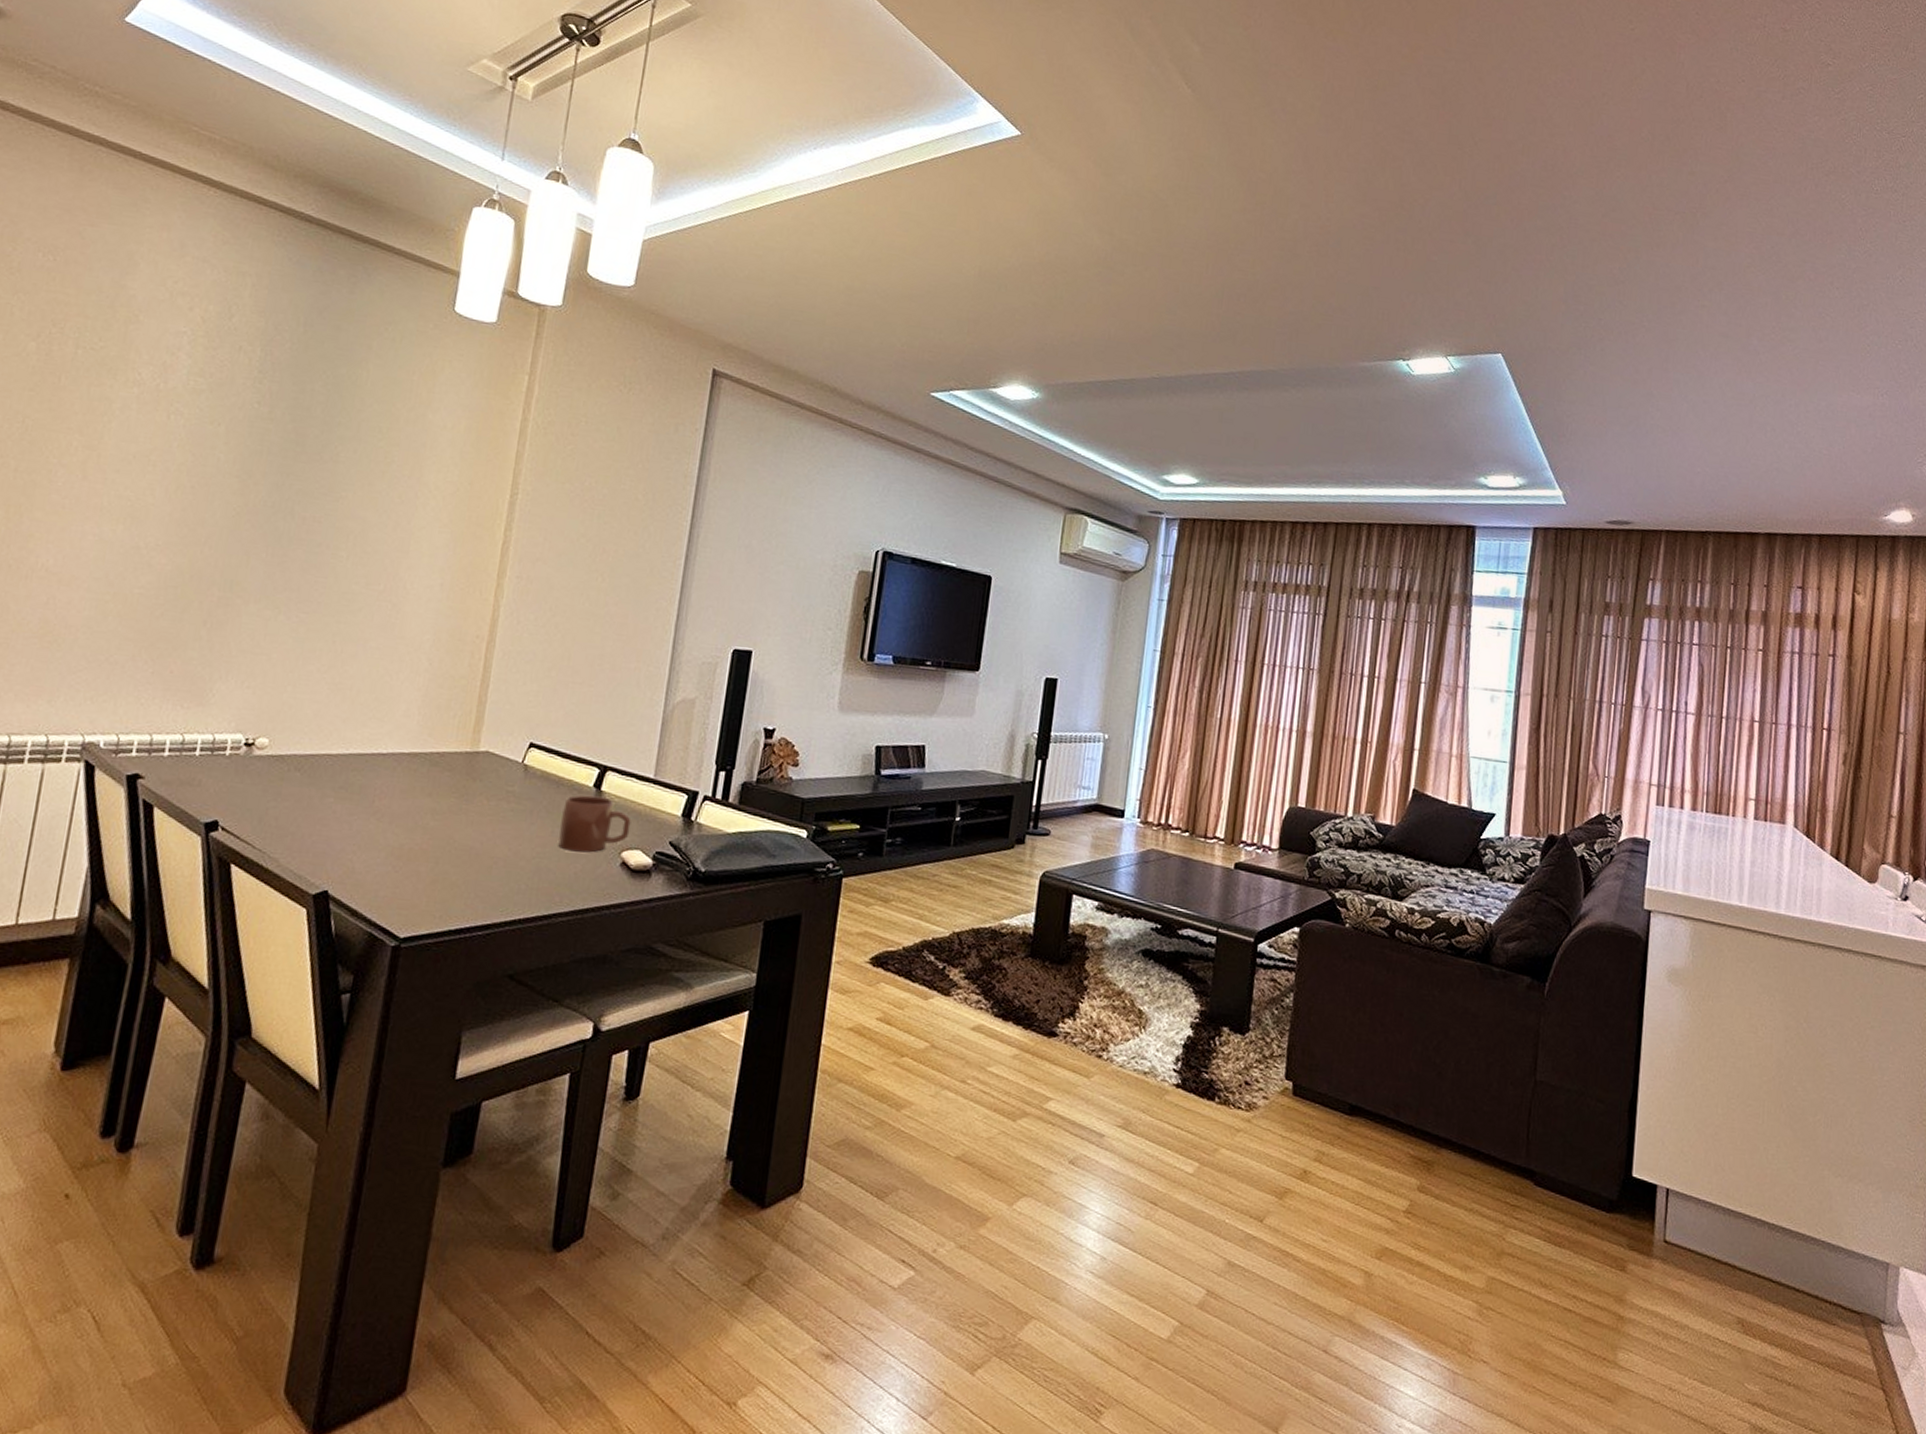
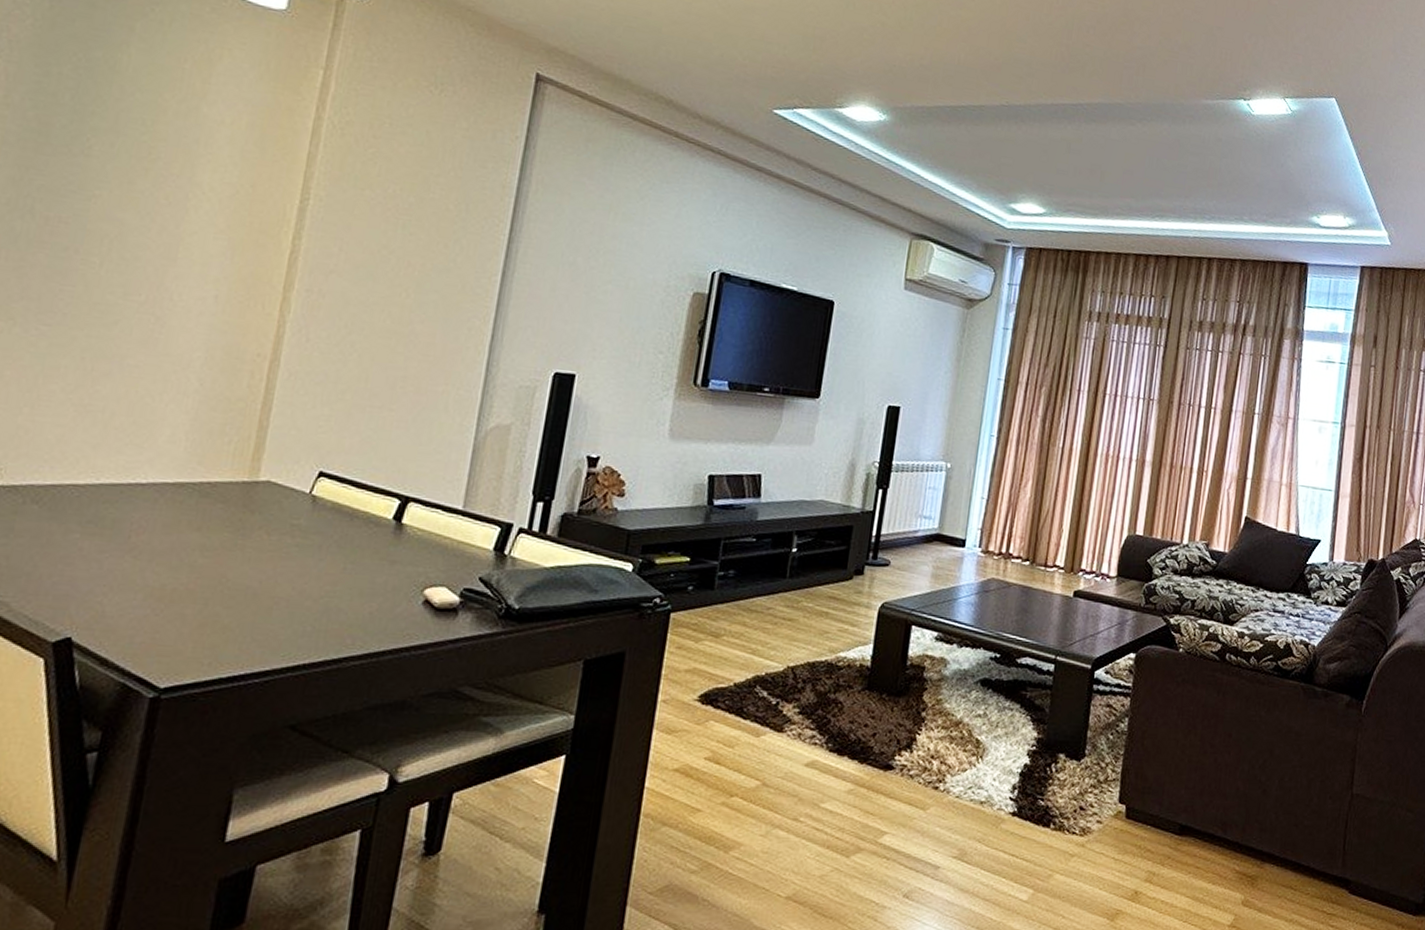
mug: present [558,795,631,853] -> none [351,528,436,591]

